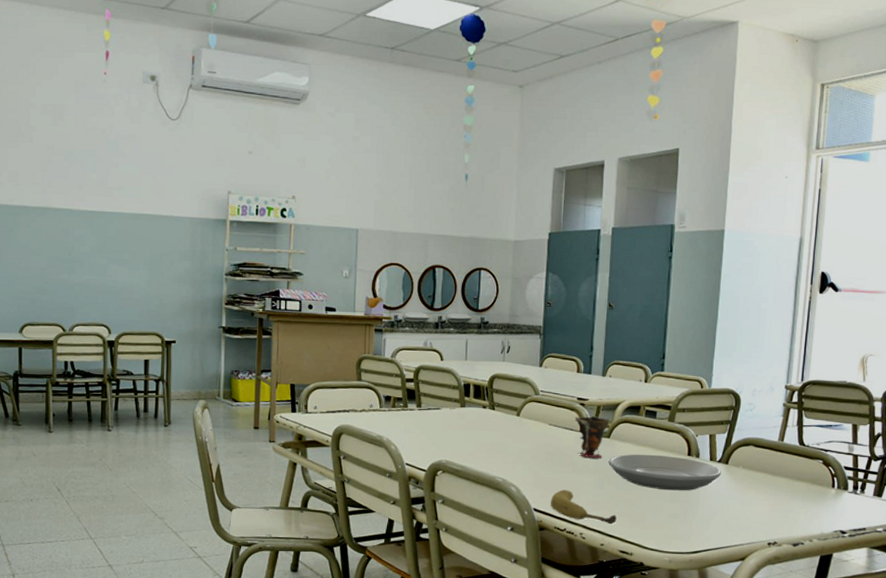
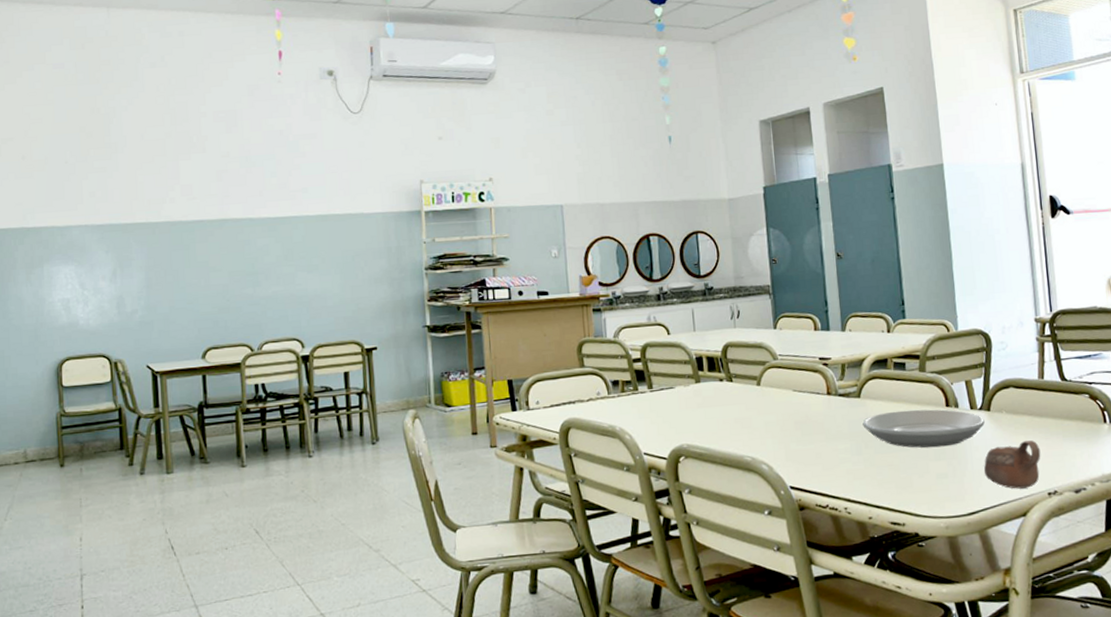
fruit: present [550,490,617,525] -> none [807,461,882,494]
cup: present [574,415,610,458] -> none [819,375,858,422]
cup: none [712,495,768,537] -> present [983,440,1041,489]

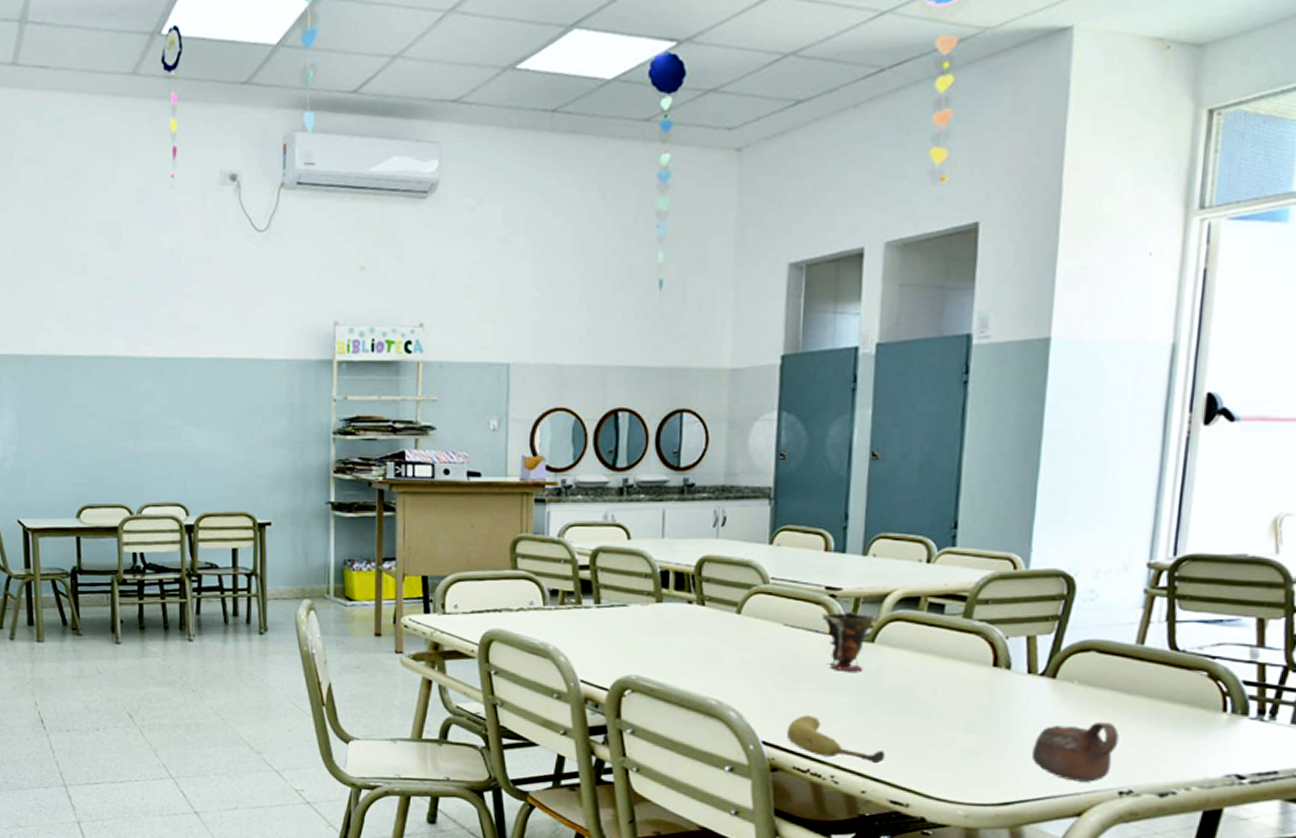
fruit: none [807,461,882,494] -> present [786,715,885,764]
cup: none [819,375,858,422] -> present [821,611,874,671]
plate: present [862,409,985,448] -> none [872,664,1045,717]

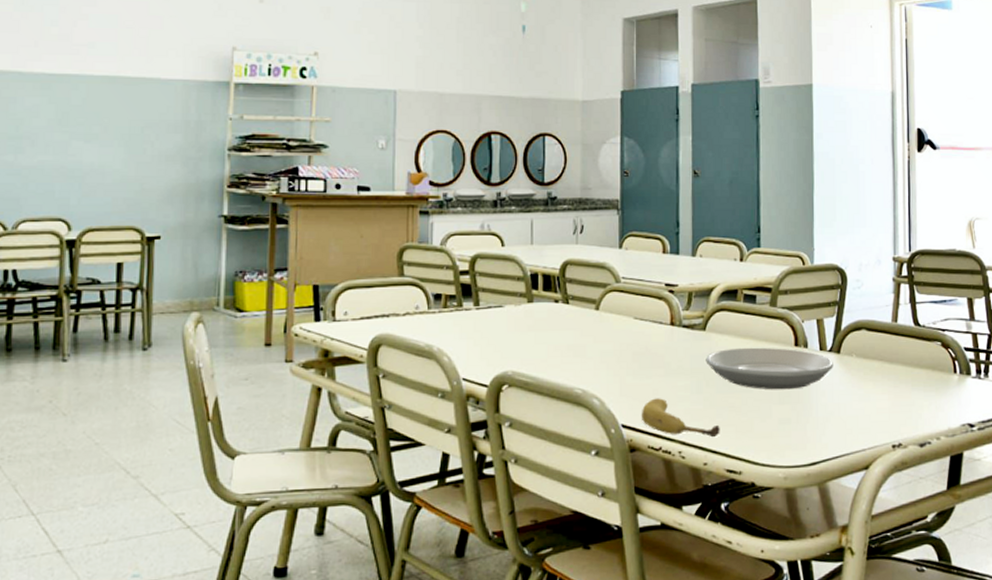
cup: present [821,611,874,671] -> none [663,304,704,356]
plate: none [872,664,1045,717] -> present [706,347,833,390]
cup: present [1031,722,1120,782] -> none [828,388,888,440]

